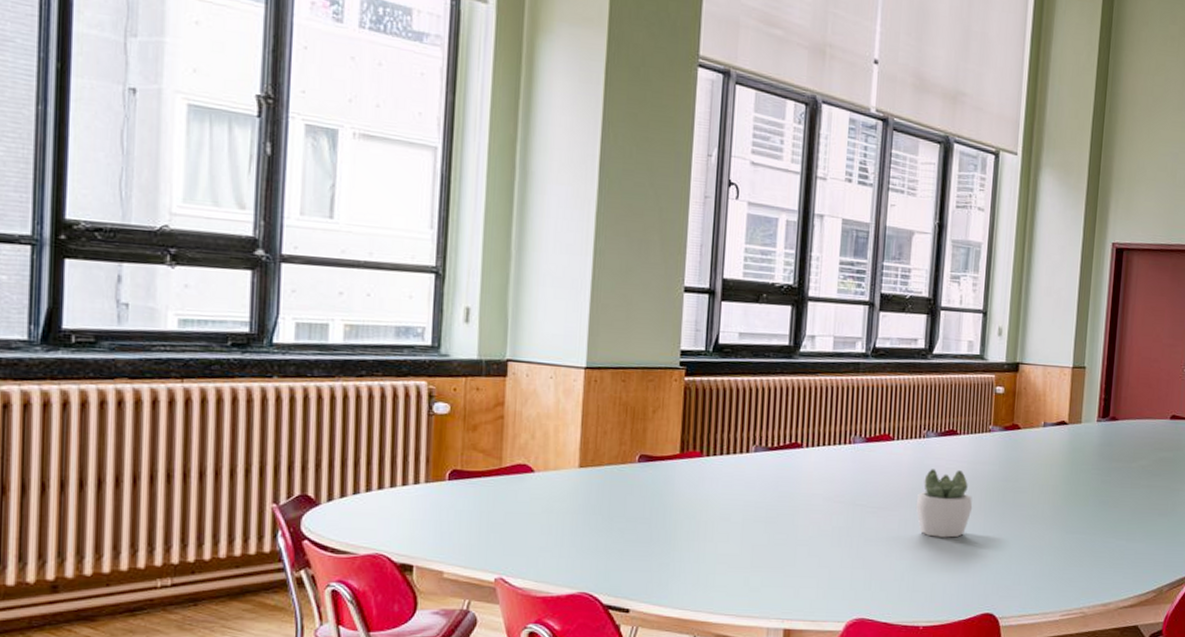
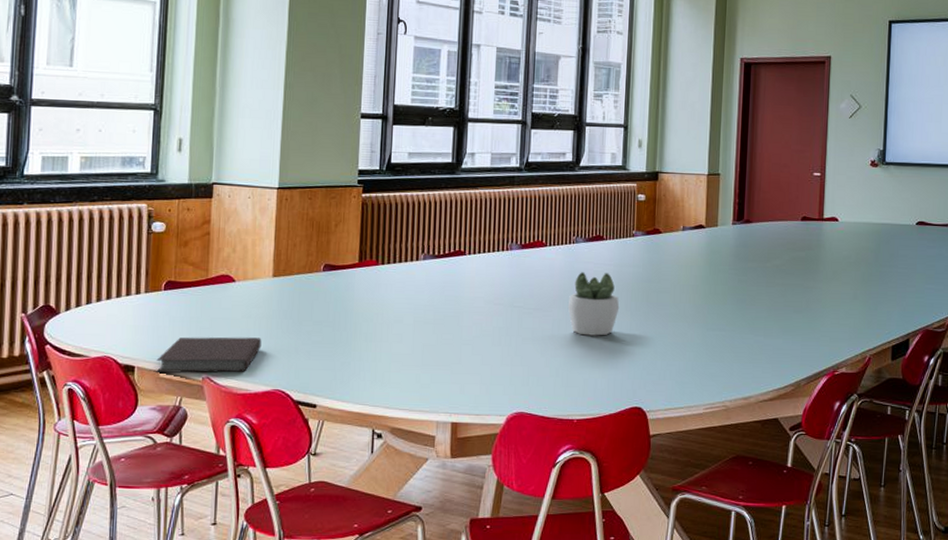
notebook: none [439,533,566,574] -> present [156,337,262,374]

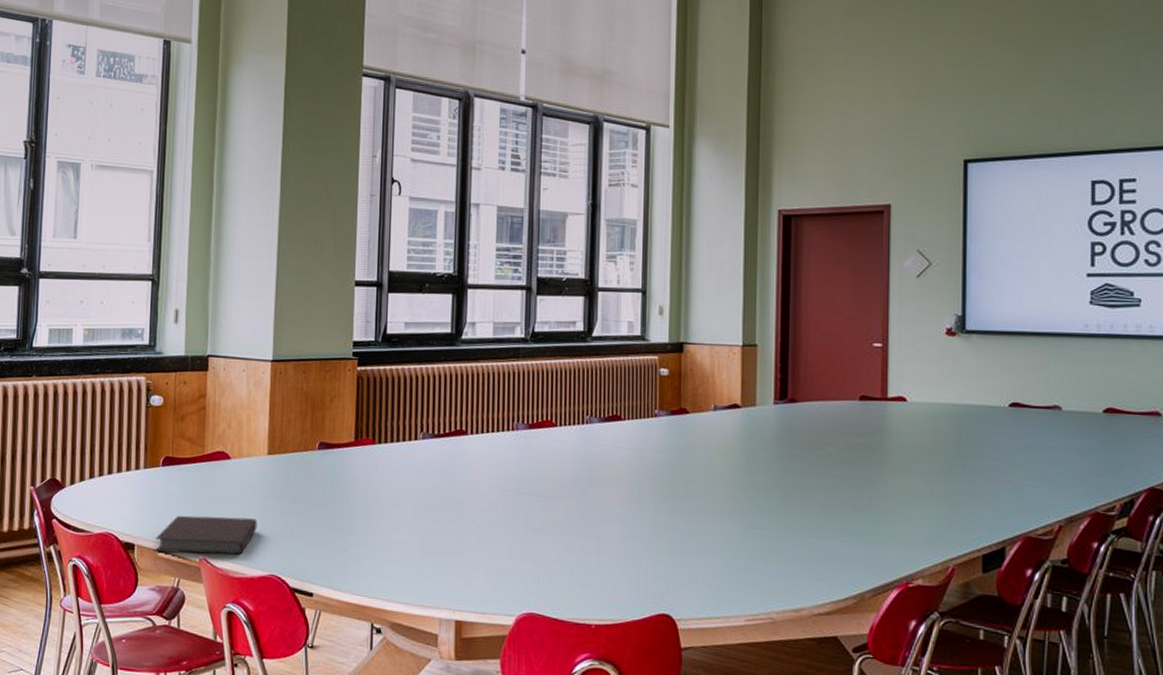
succulent plant: present [567,272,620,336] -> none [582,456,642,530]

